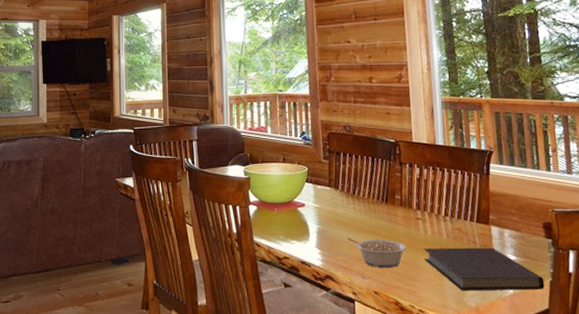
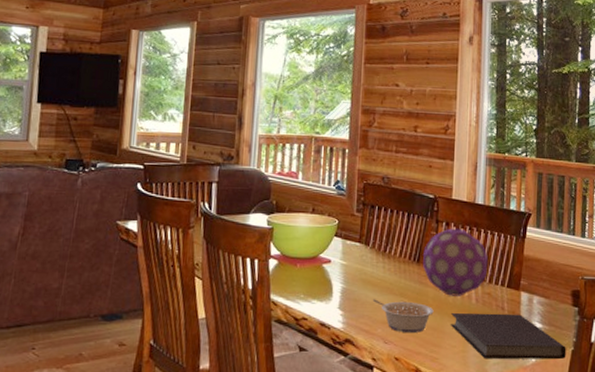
decorative ball: none [390,169,455,233] -> present [423,228,488,296]

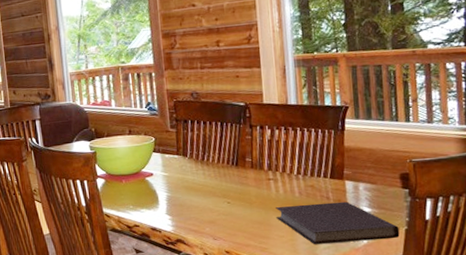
legume: present [373,299,434,332] -> none [198,201,258,229]
decorative ball: present [423,228,488,296] -> none [241,130,308,192]

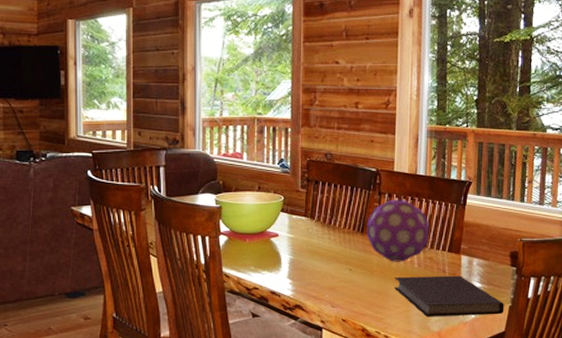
decorative ball: none [241,130,308,192] -> present [367,199,429,262]

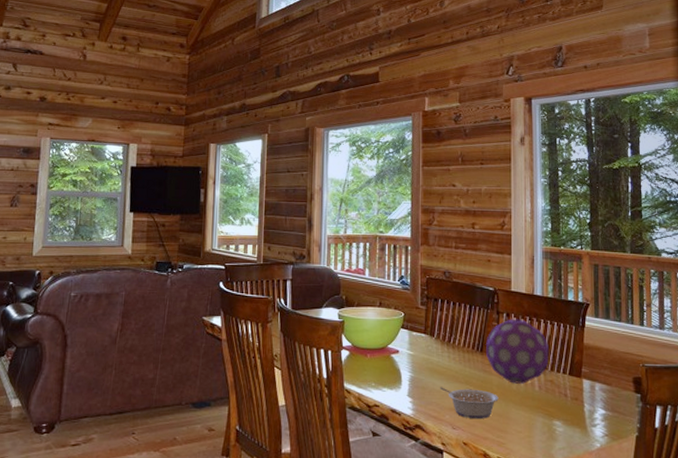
legume: none [320,268,378,296] -> present [440,387,499,418]
notebook: present [394,275,504,316] -> none [516,399,631,445]

